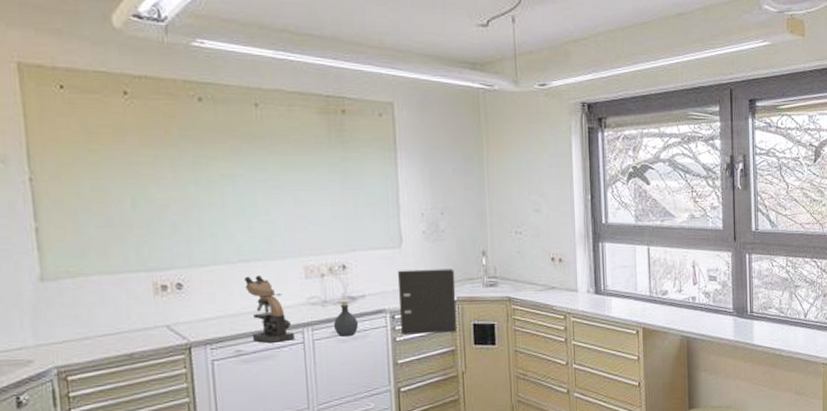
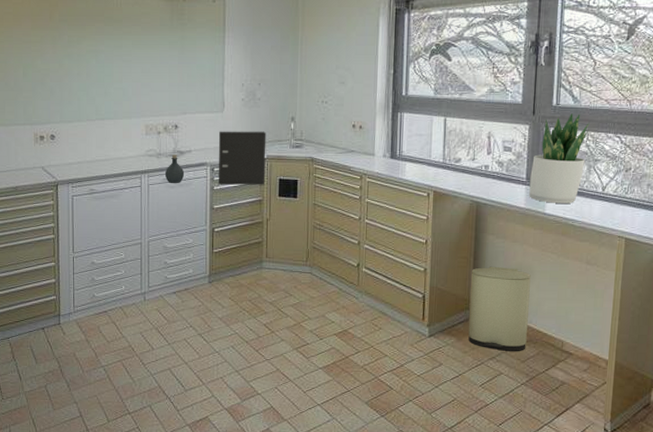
microscope: present [245,276,294,344] -> none [100,131,134,186]
planter: none [736,239,788,334] -> present [529,113,590,203]

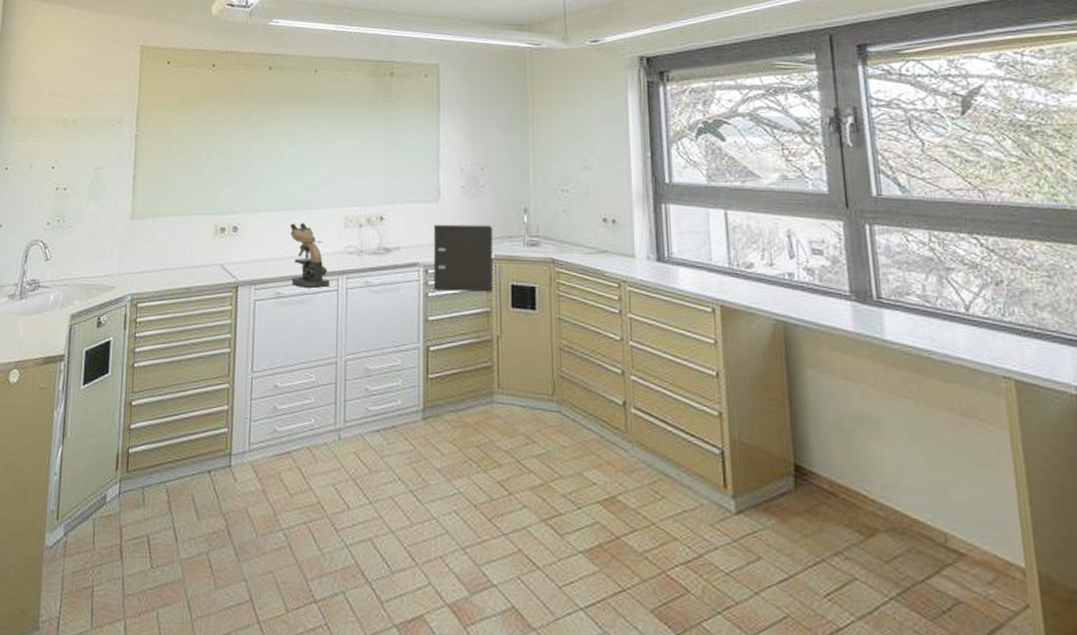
microscope: none [100,131,134,186] -> present [290,223,329,289]
flask: present [164,155,185,184] -> none [367,252,392,289]
pedal bin: present [468,266,531,351] -> none [787,413,888,545]
planter: present [529,113,590,203] -> none [855,207,933,328]

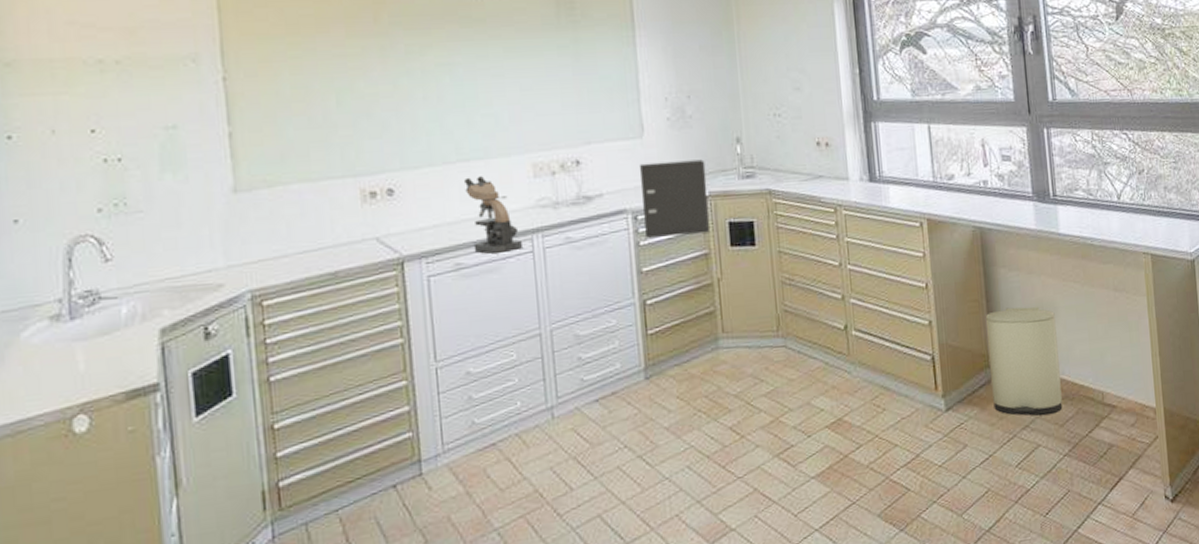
pedal bin: none [787,413,888,545] -> present [985,307,1063,416]

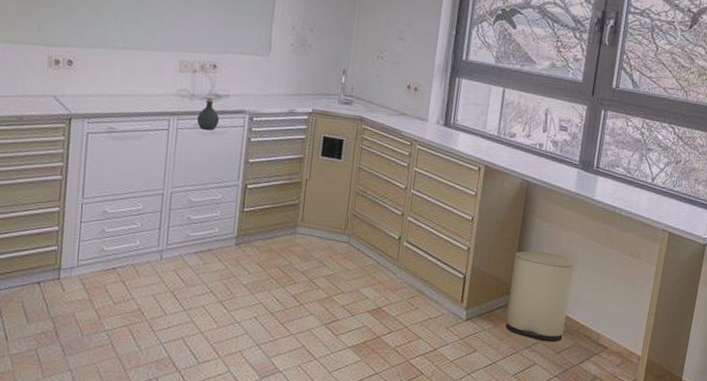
microscope: present [465,176,522,255] -> none [124,62,161,127]
flask: none [566,202,596,244] -> present [196,97,220,131]
binder: present [639,159,709,238] -> none [257,76,315,142]

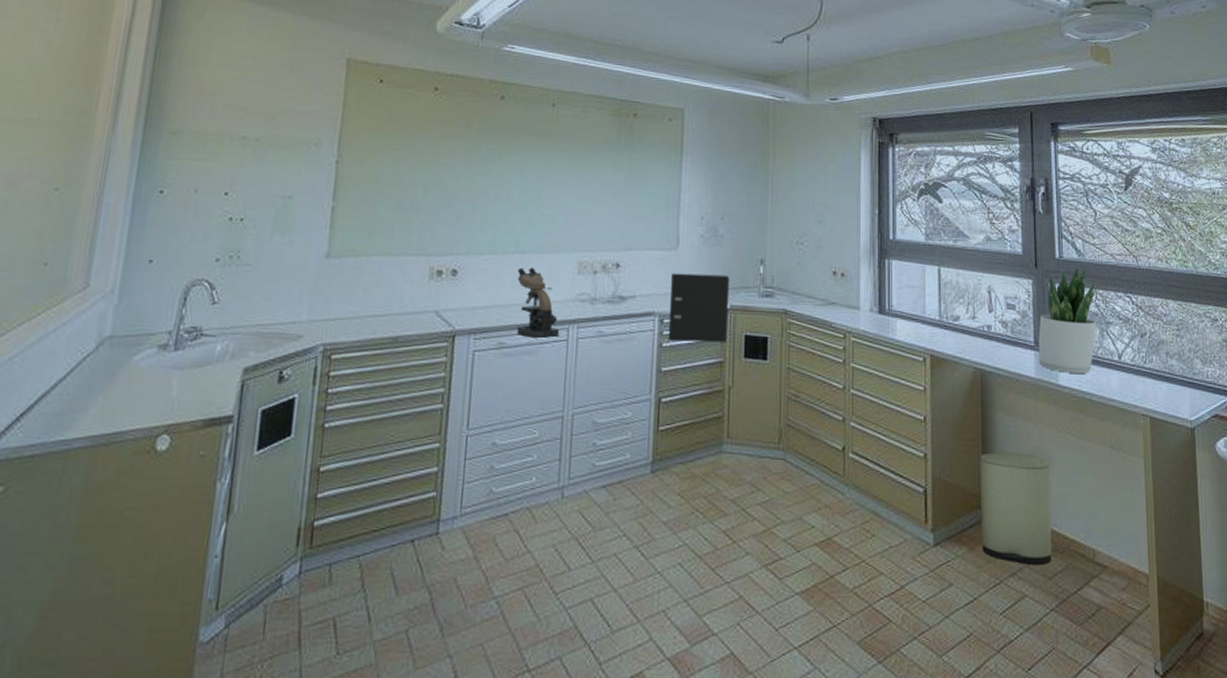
microscope: none [124,62,161,127] -> present [516,267,559,339]
flask: present [196,97,220,131] -> none [599,300,626,339]
binder: none [257,76,315,142] -> present [668,273,730,343]
planter: none [580,98,646,192] -> present [1038,268,1097,374]

